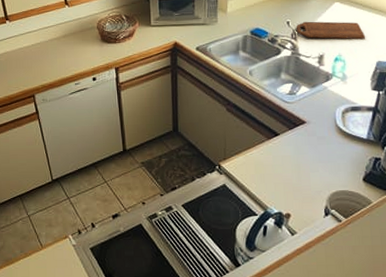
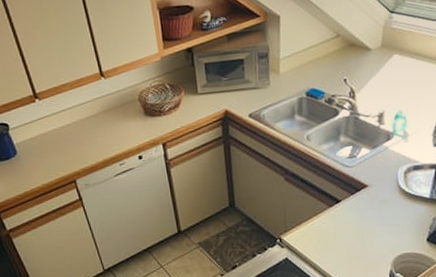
cutting board: present [296,21,366,40] -> none [353,75,427,96]

